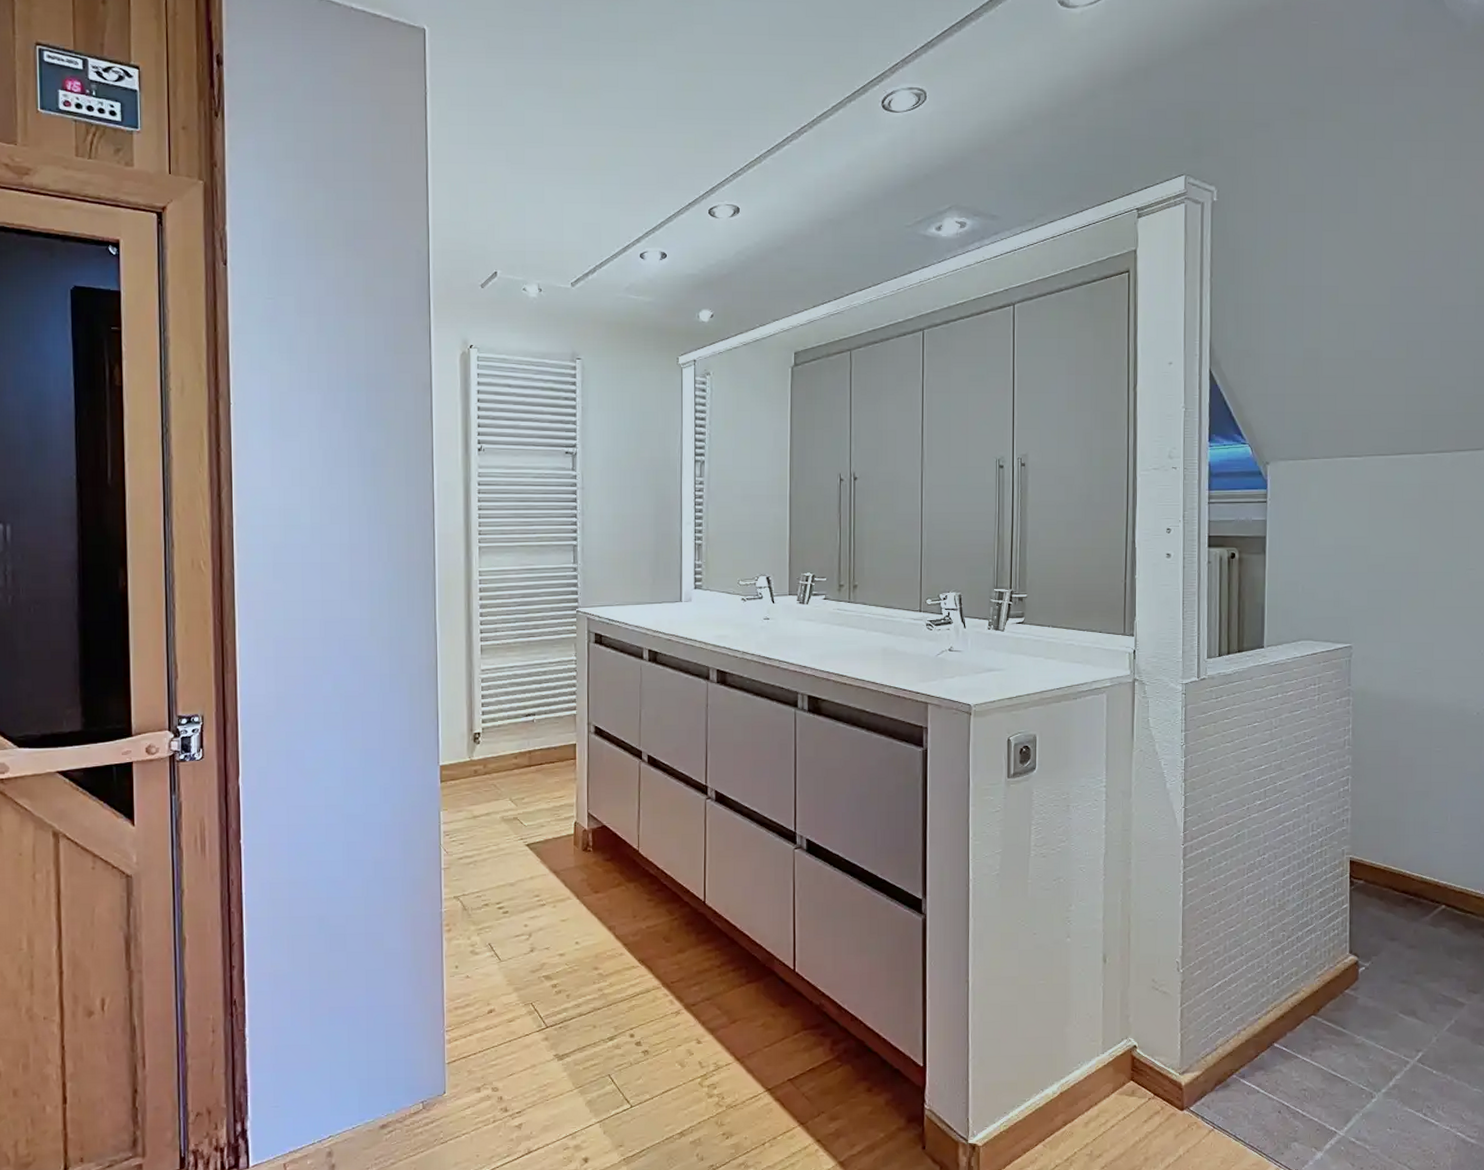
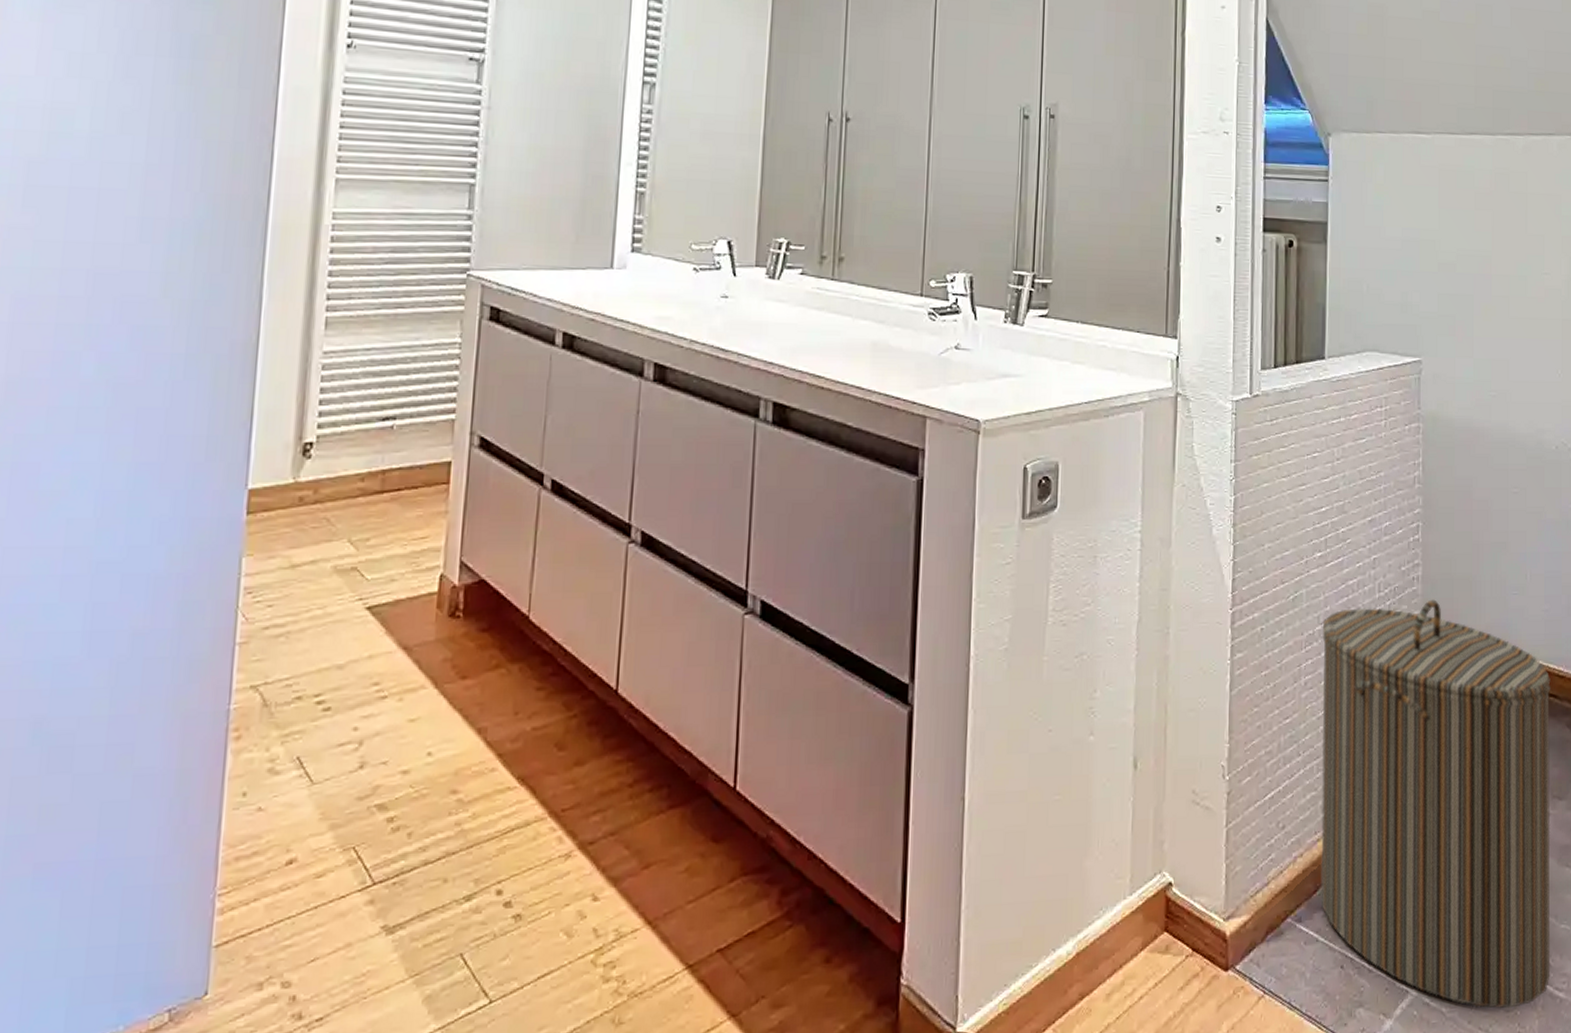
laundry hamper: none [1261,837,1468,1149] -> present [1321,599,1551,1009]

